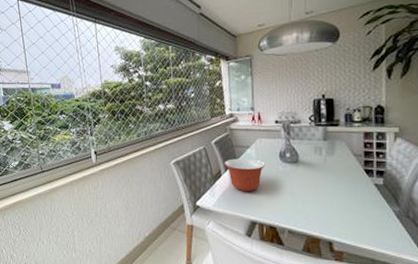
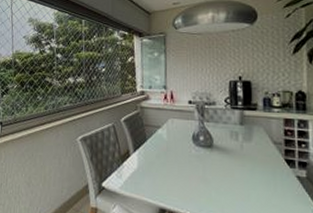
mixing bowl: present [224,158,266,192] -> none [133,138,177,176]

